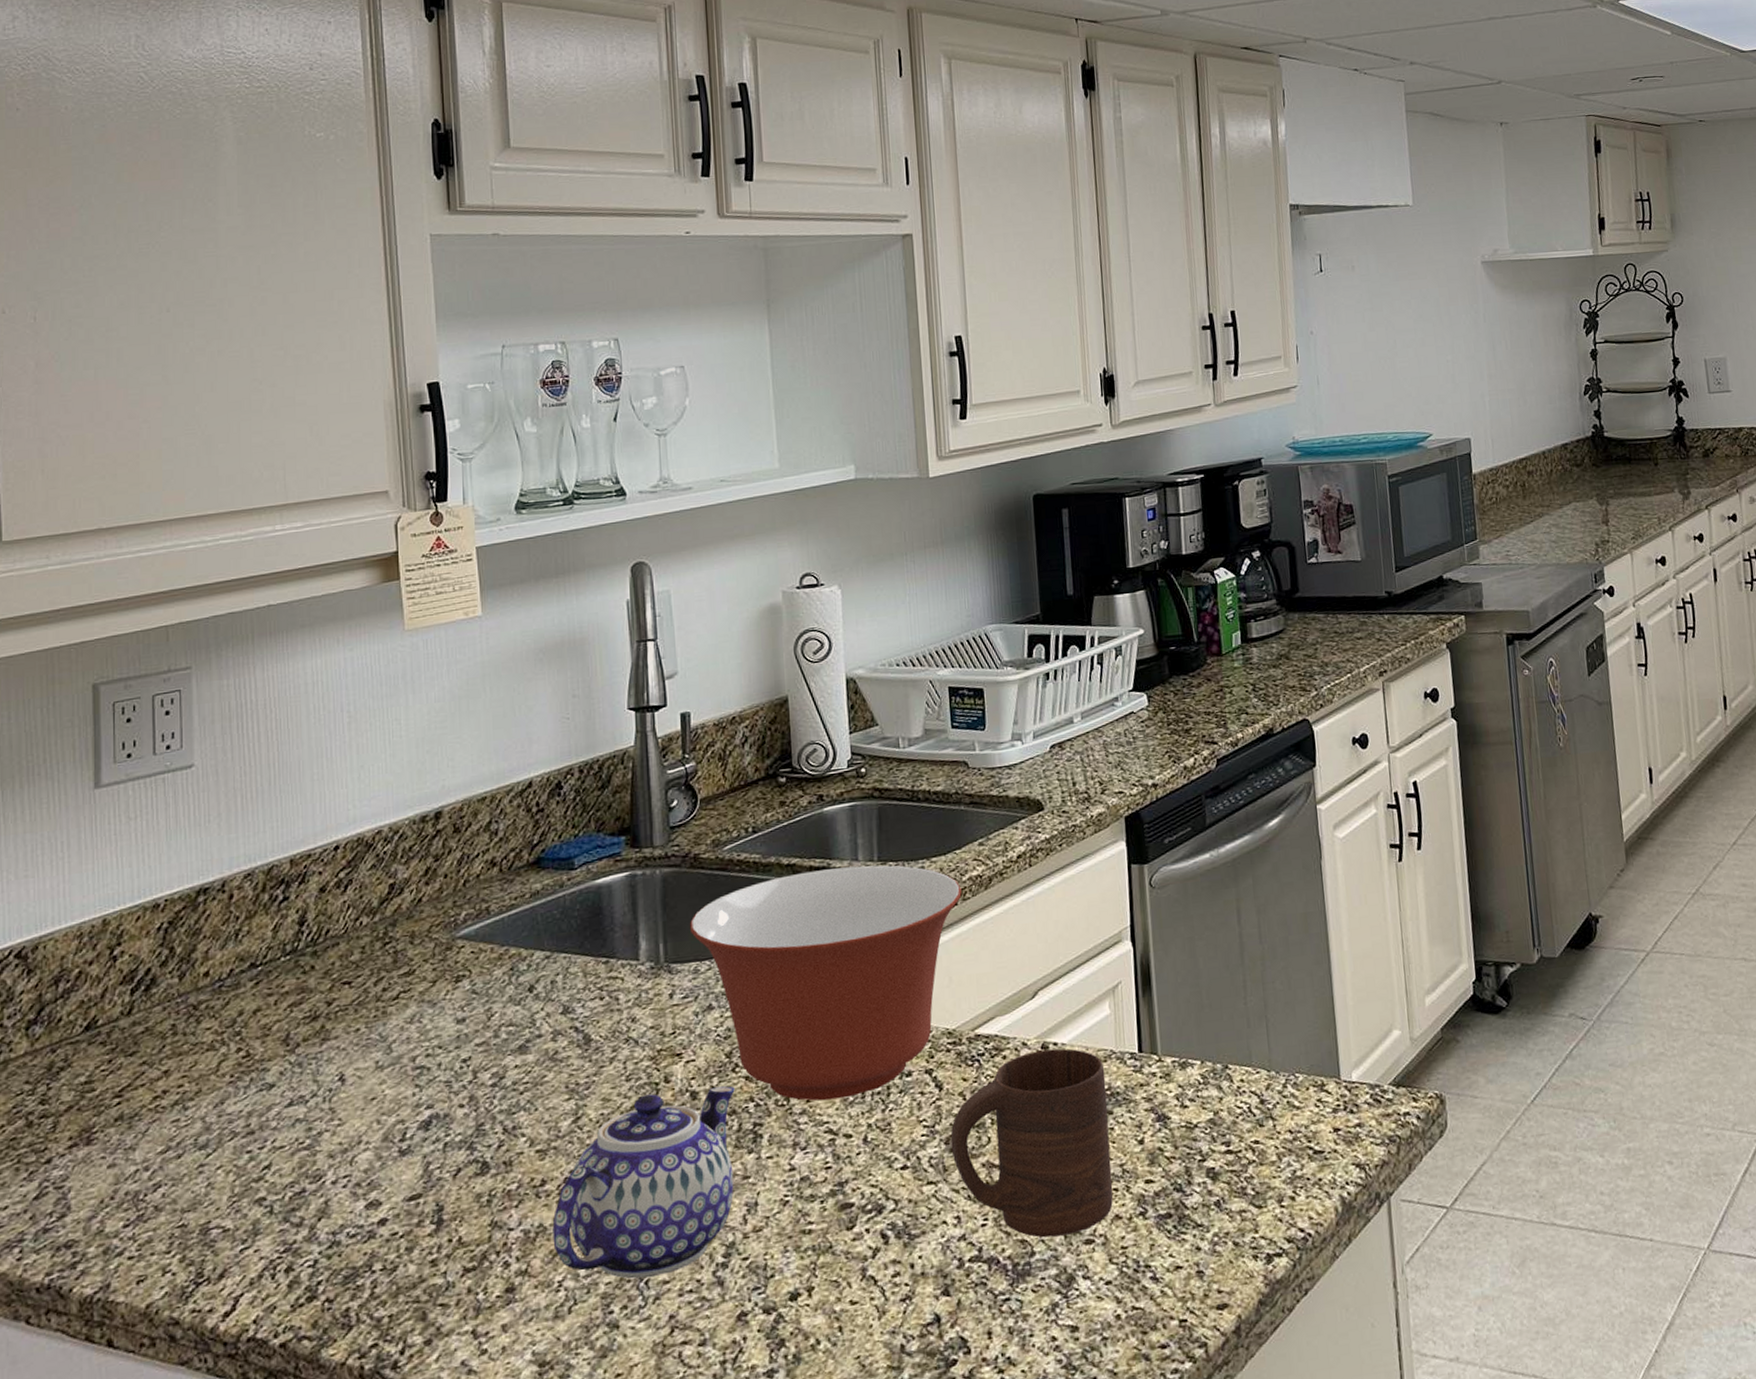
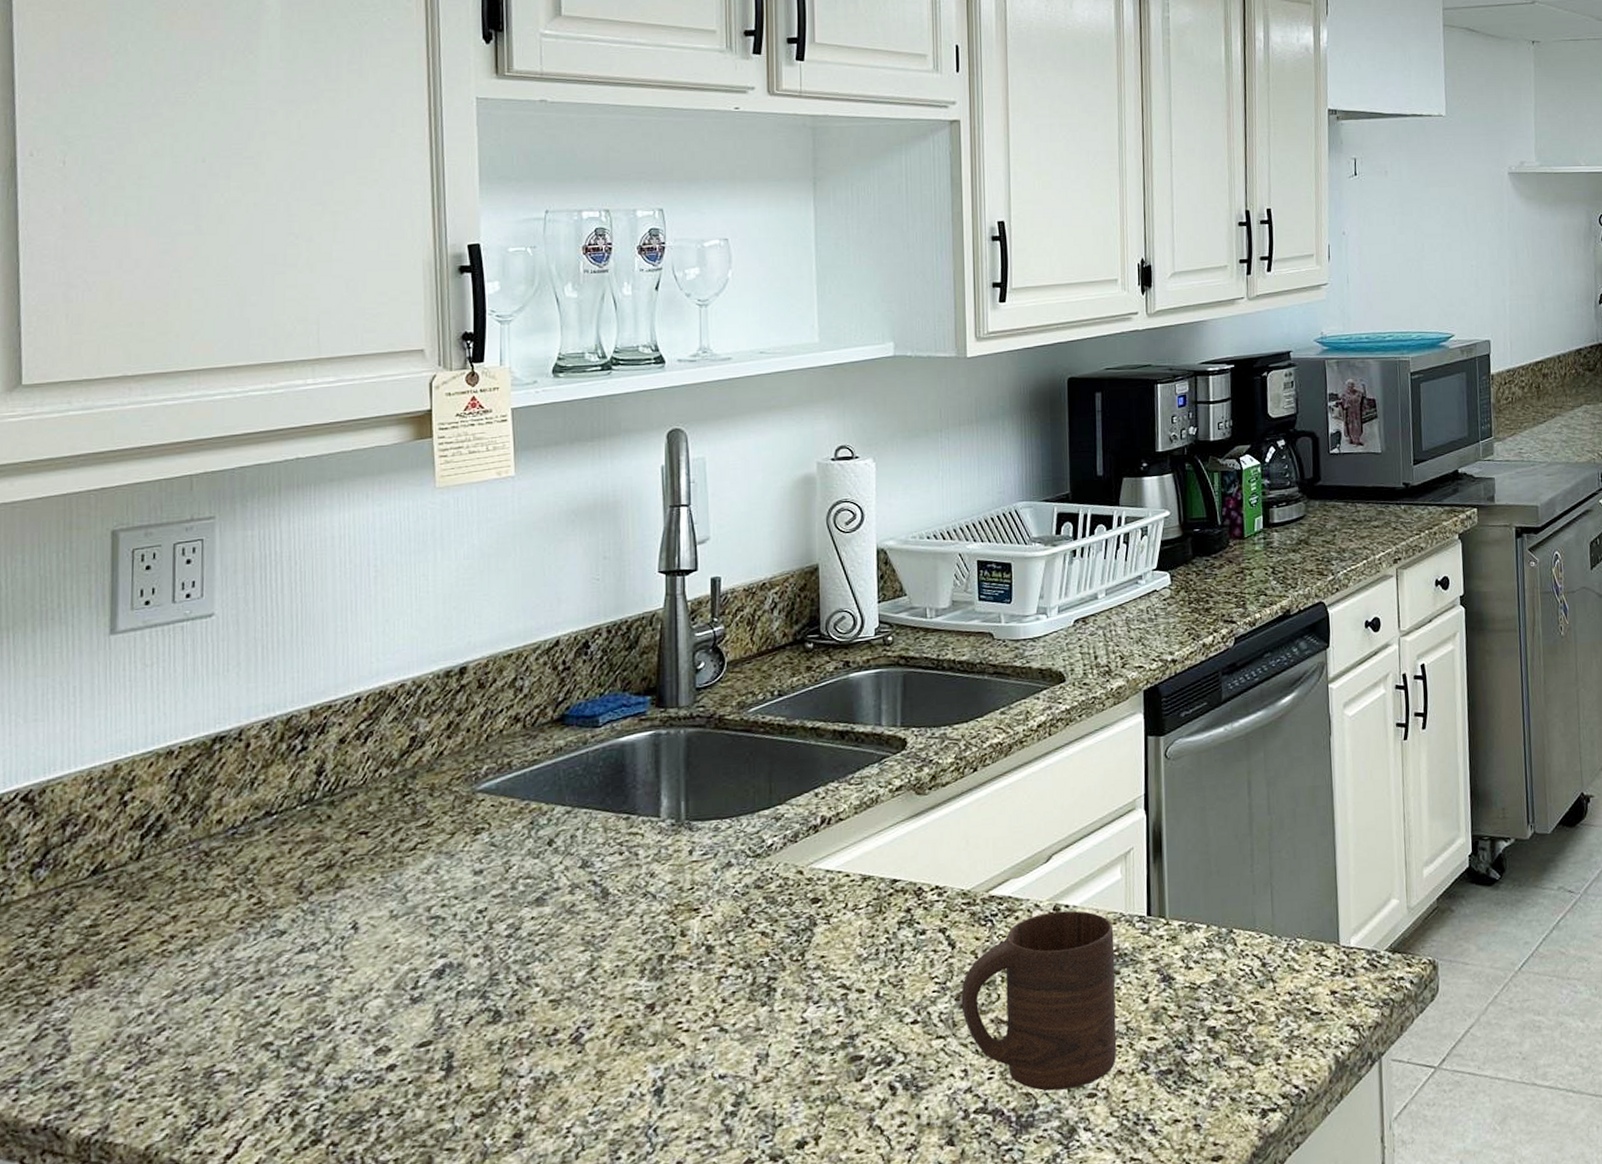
teapot: present [552,1086,735,1279] -> none [563,941,750,1127]
mixing bowl: present [689,865,962,1101] -> none [711,730,982,957]

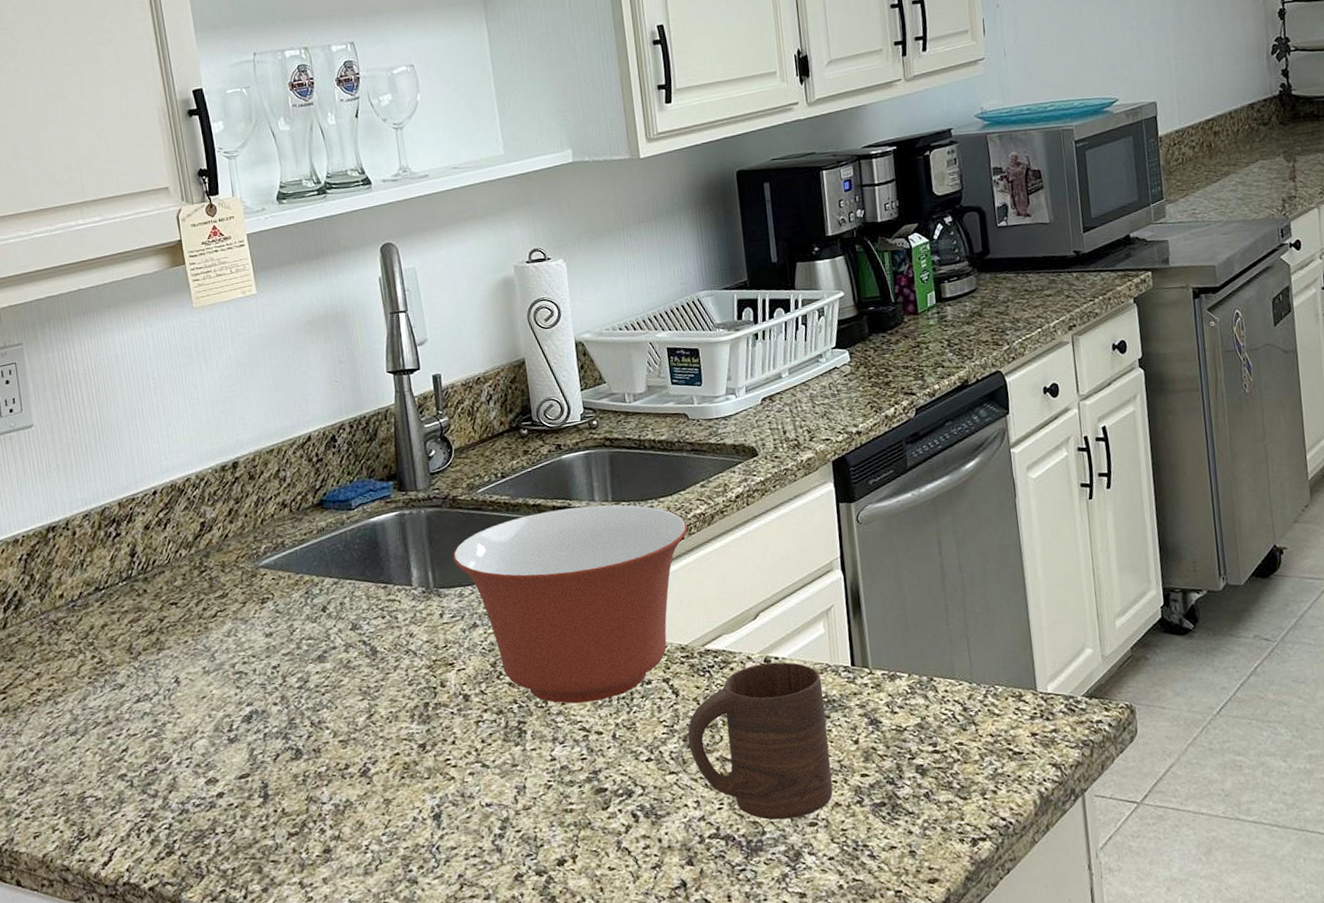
mixing bowl: none [711,730,982,957] -> present [452,504,688,704]

